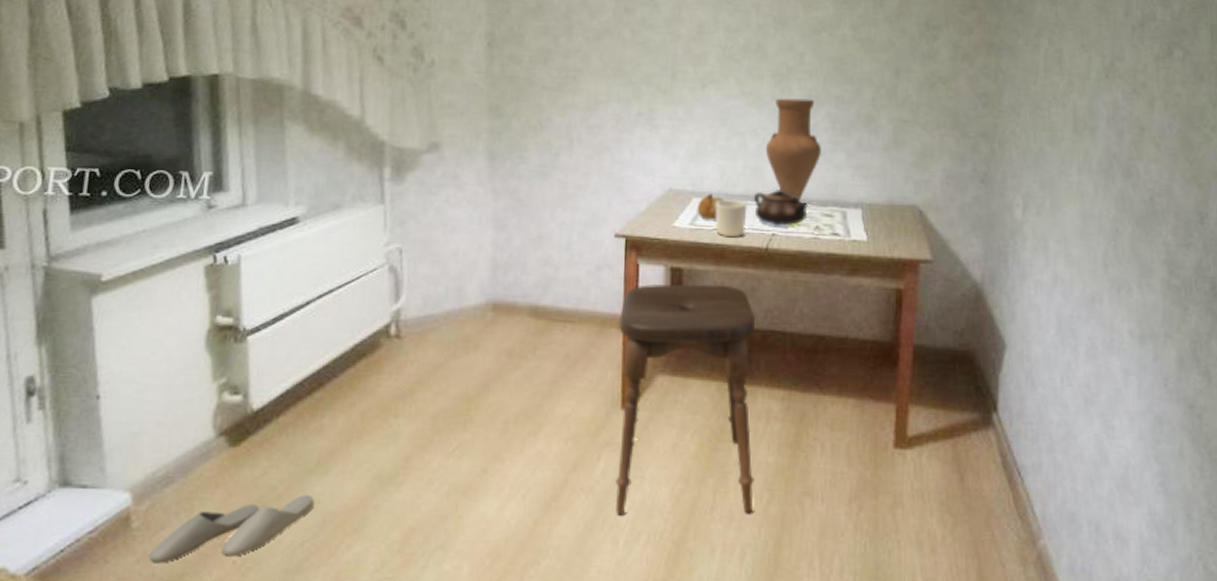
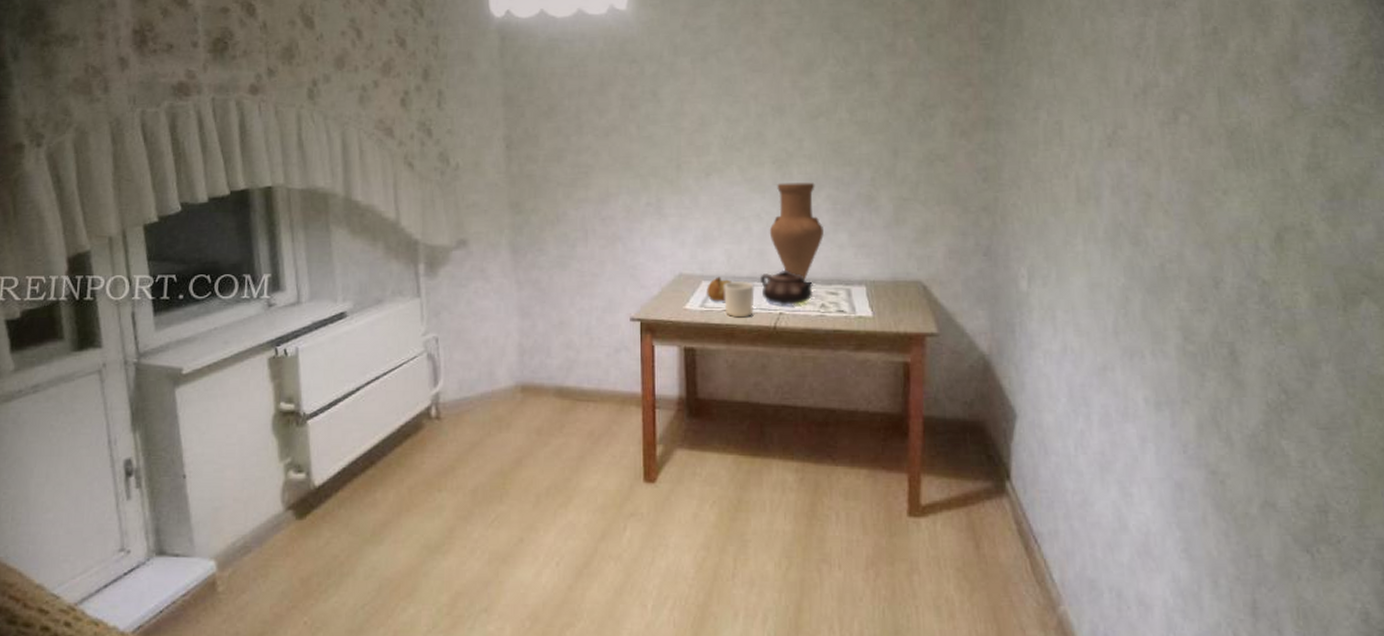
slippers: present [148,494,314,563] -> none [233,562,371,623]
stool: present [615,283,755,515] -> none [638,363,773,581]

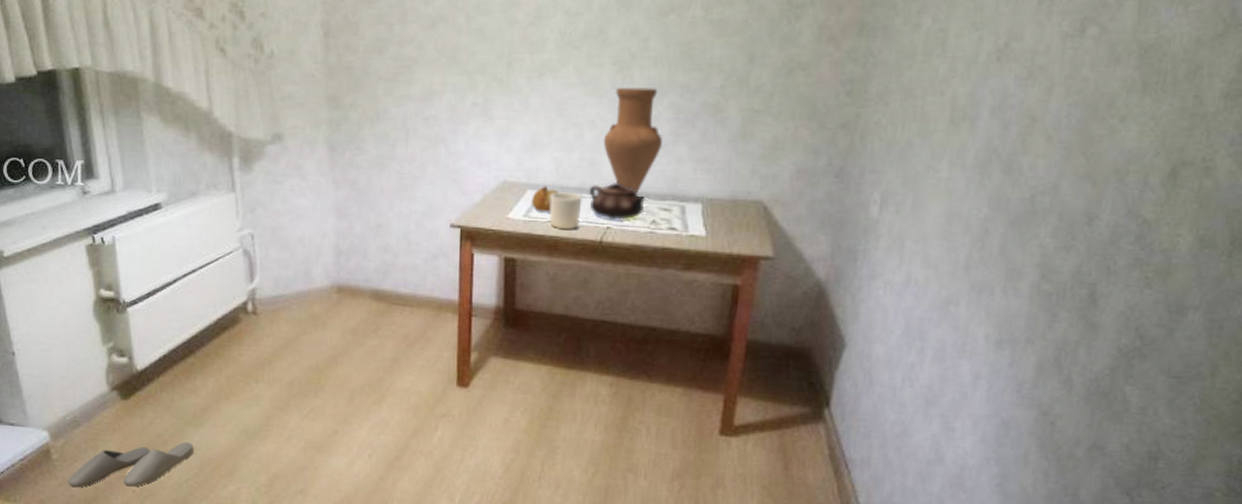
slippers: none [233,562,371,623] -> present [68,442,193,488]

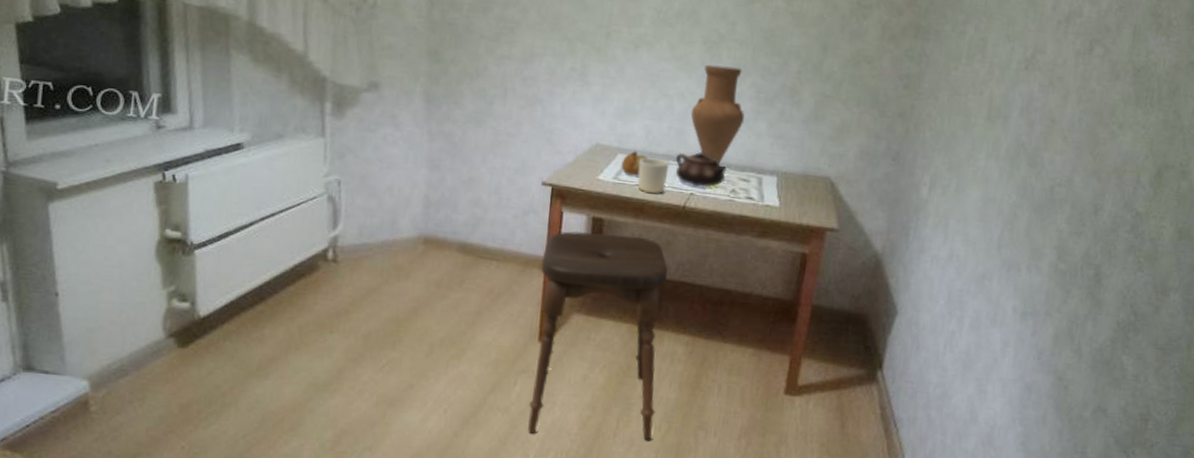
slippers: present [68,442,193,488] -> none [106,394,255,444]
stool: none [451,272,586,483] -> present [527,231,668,440]

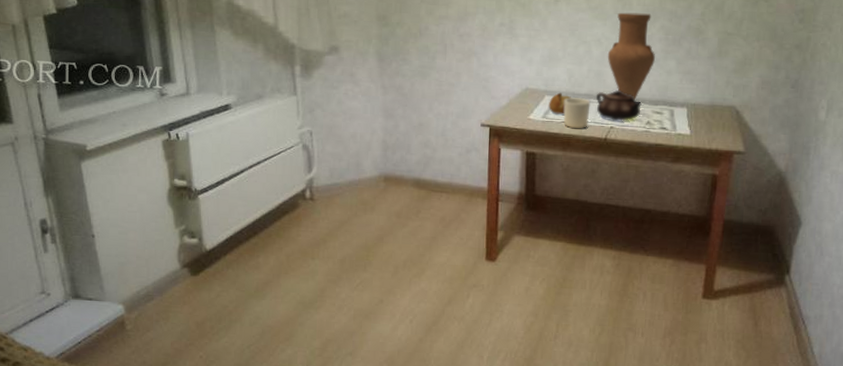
stool: present [527,231,668,440] -> none [480,164,594,341]

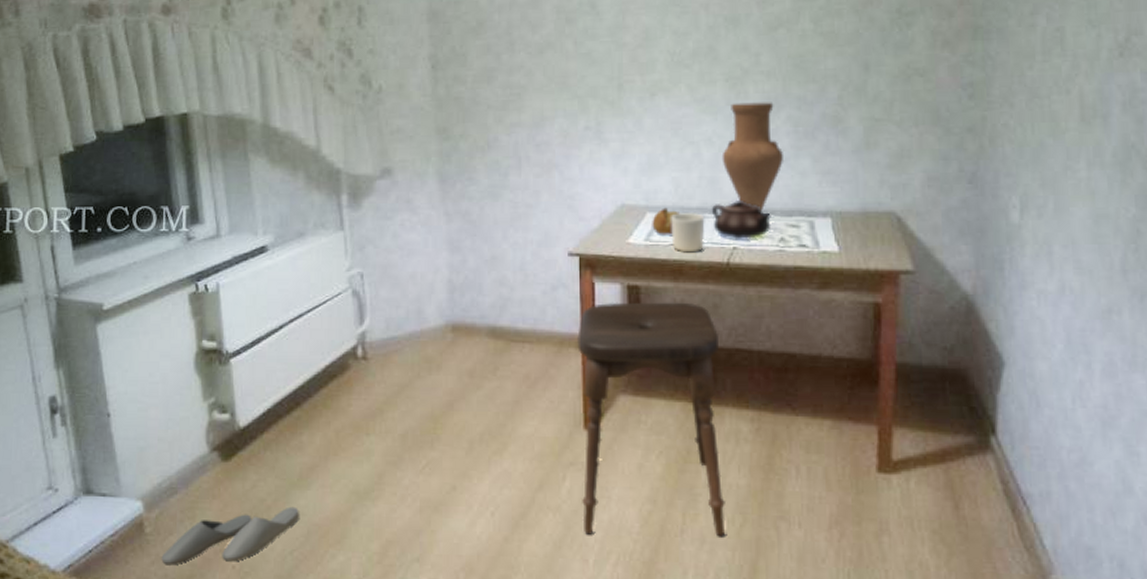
slippers: none [140,312,256,355] -> present [161,506,299,566]
stool: none [480,164,594,341] -> present [577,302,726,536]

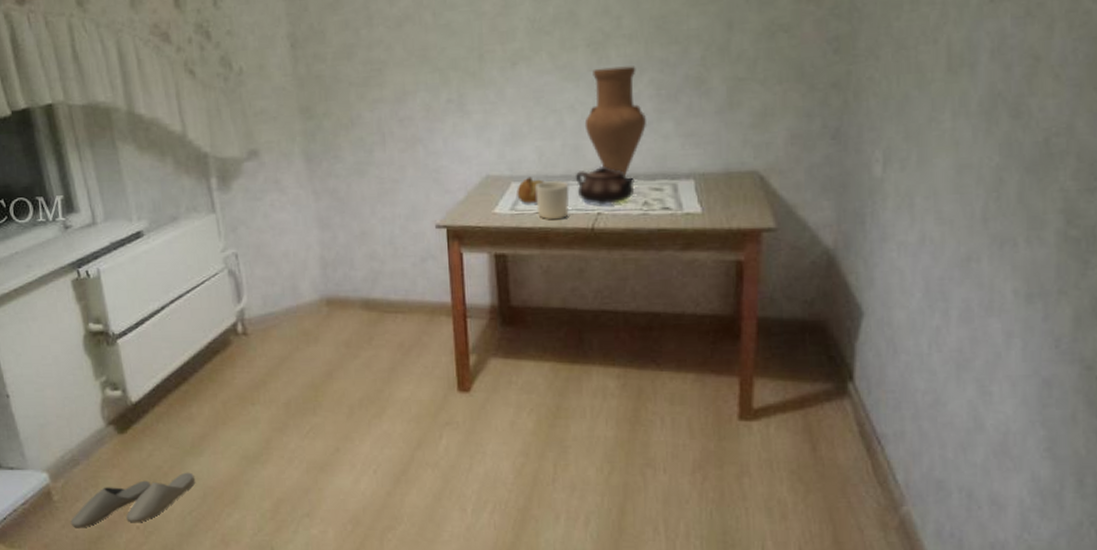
stool: present [577,302,726,536] -> none [447,268,595,487]

